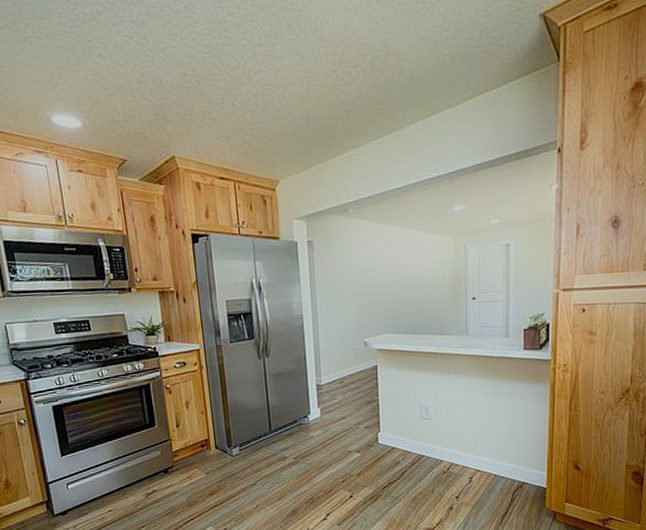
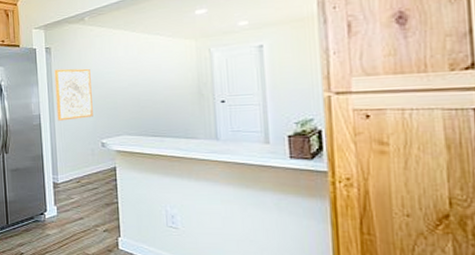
wall art: none [317,264,356,321] -> present [54,68,93,121]

